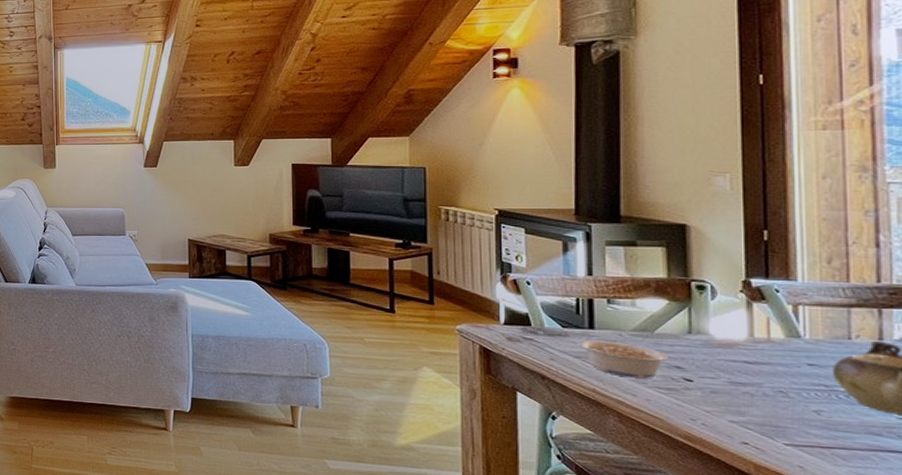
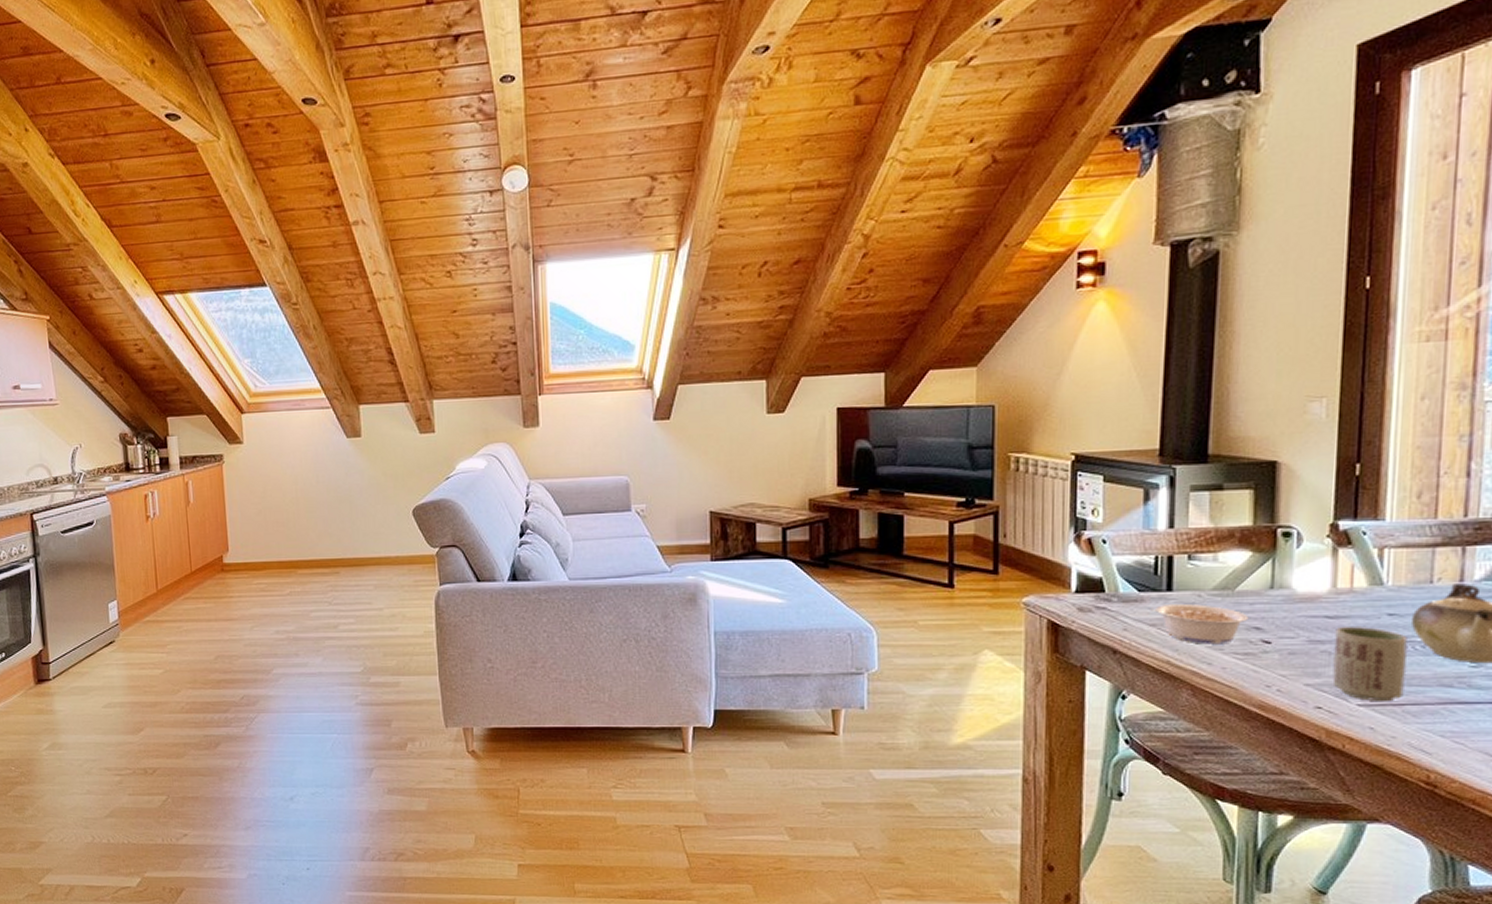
cup: none [756,372,831,445] -> present [1332,627,1407,702]

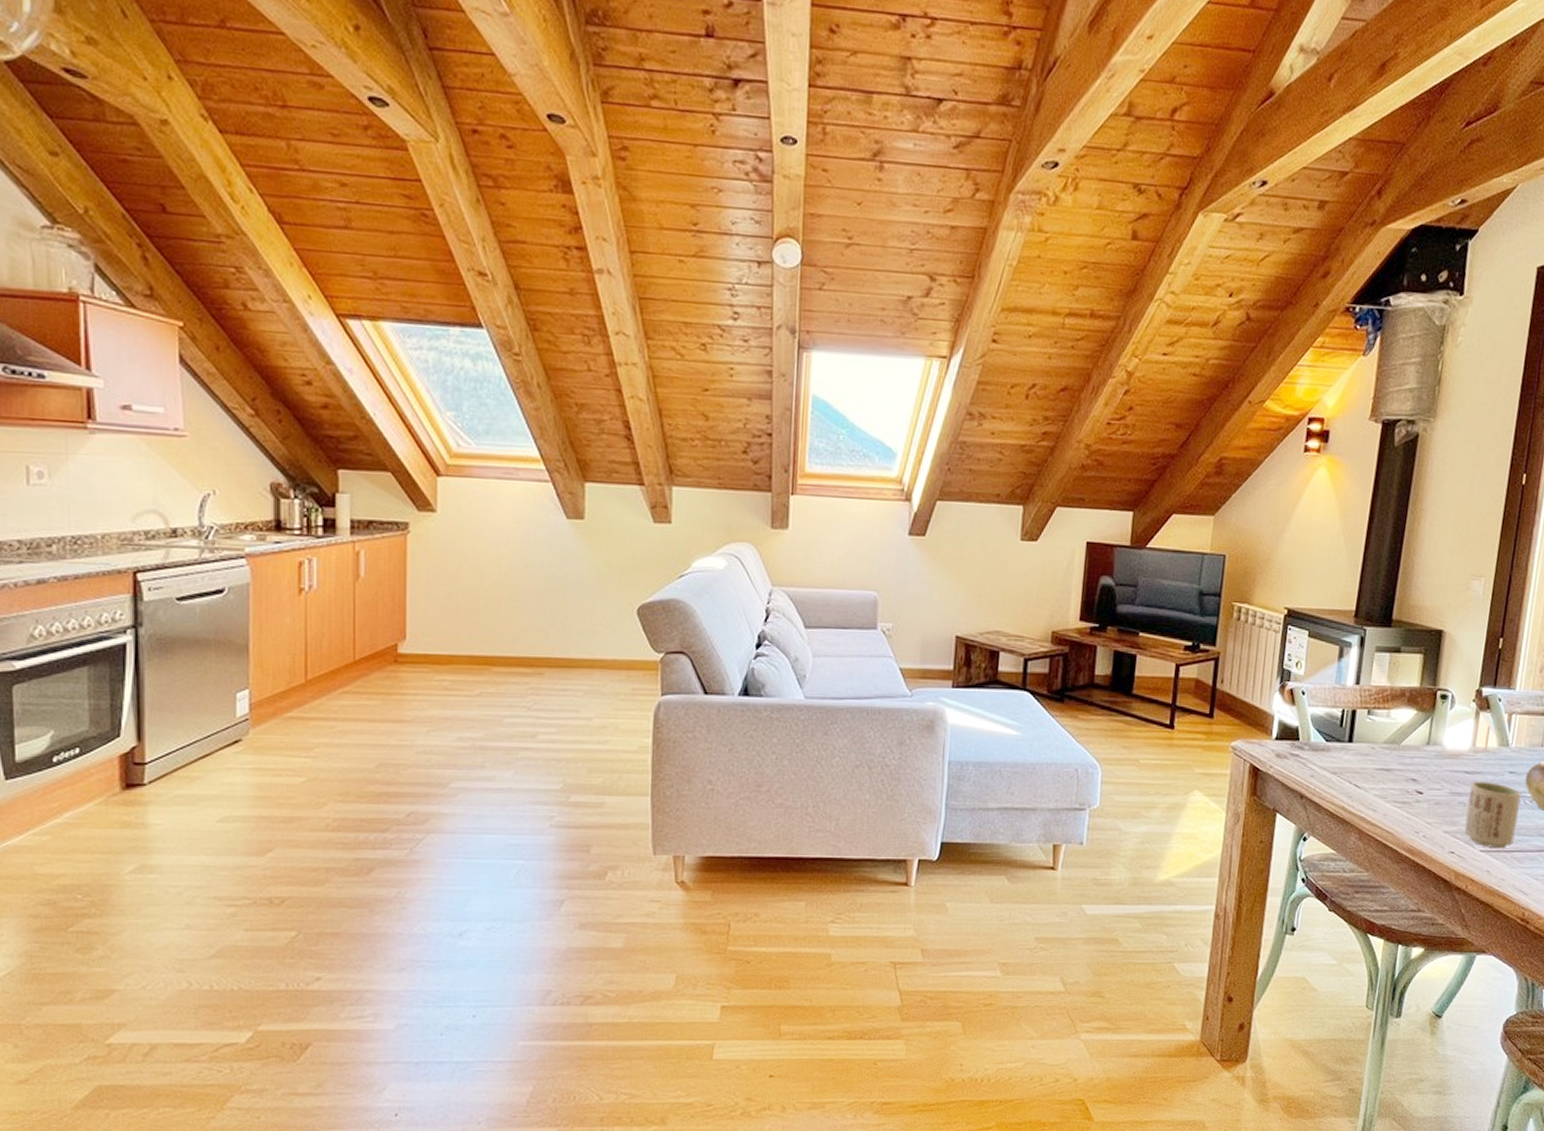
legume: present [1148,603,1249,645] -> none [1332,754,1409,793]

